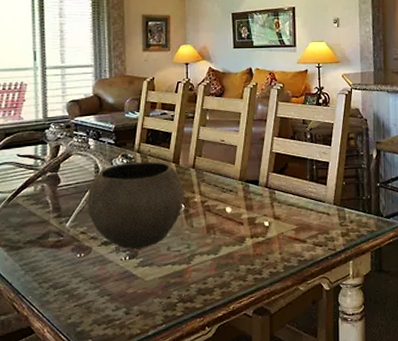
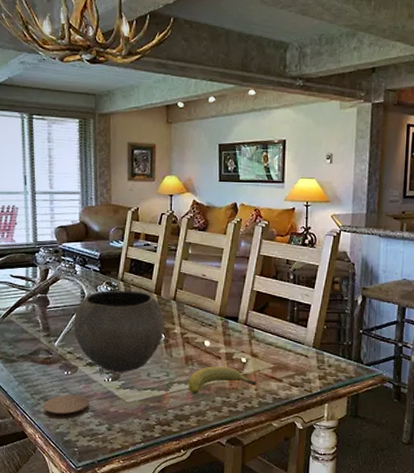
coaster: none [52,278,105,309] -> present [43,394,90,420]
fruit: none [211,232,281,266] -> present [188,366,257,396]

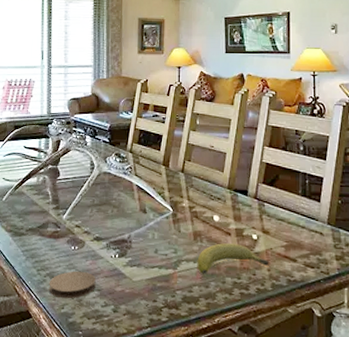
bowl: present [73,290,165,372] -> none [82,161,173,248]

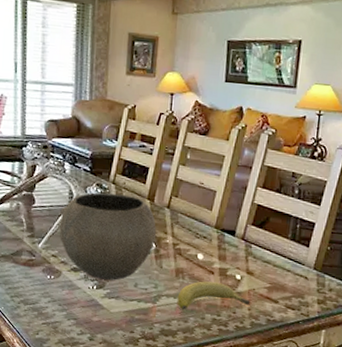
coaster: present [48,271,96,299] -> none [22,299,72,325]
bowl: none [82,161,173,248] -> present [59,192,157,281]

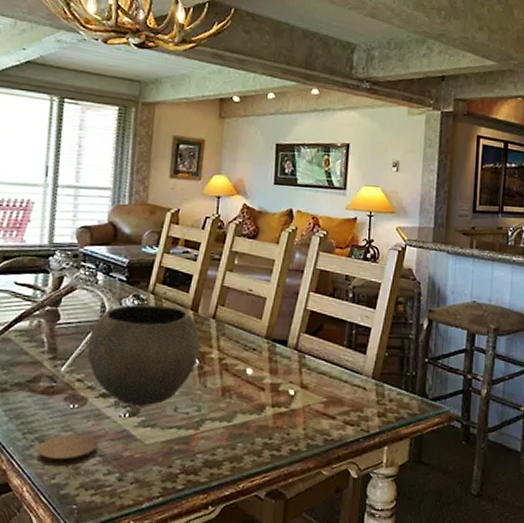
coaster: none [22,299,72,325] -> present [36,433,99,467]
fruit: present [177,281,251,311] -> none [223,399,306,436]

